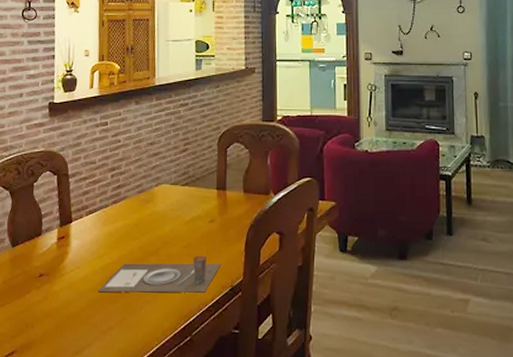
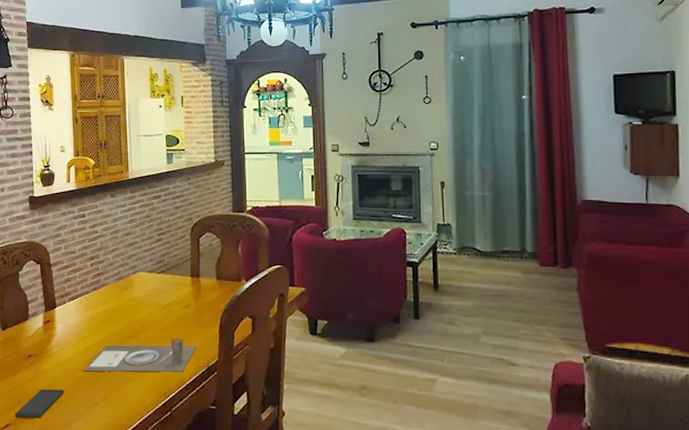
mobile phone: none [20,311,77,345] -> present [14,388,65,418]

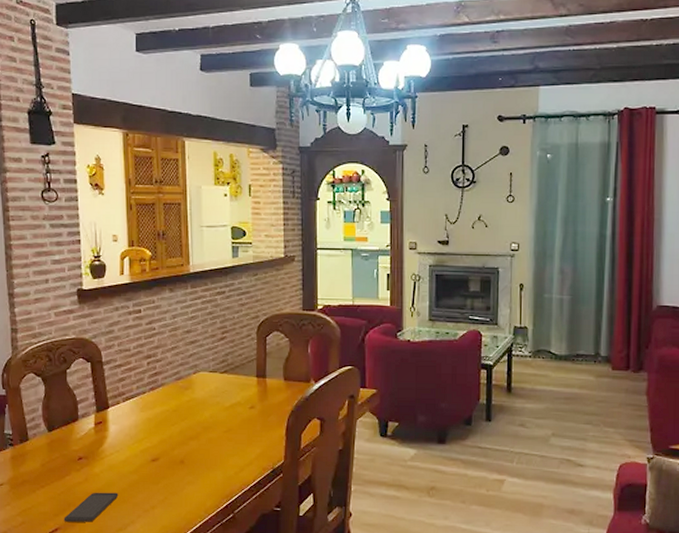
place setting: present [83,338,197,372] -> none [138,439,262,475]

